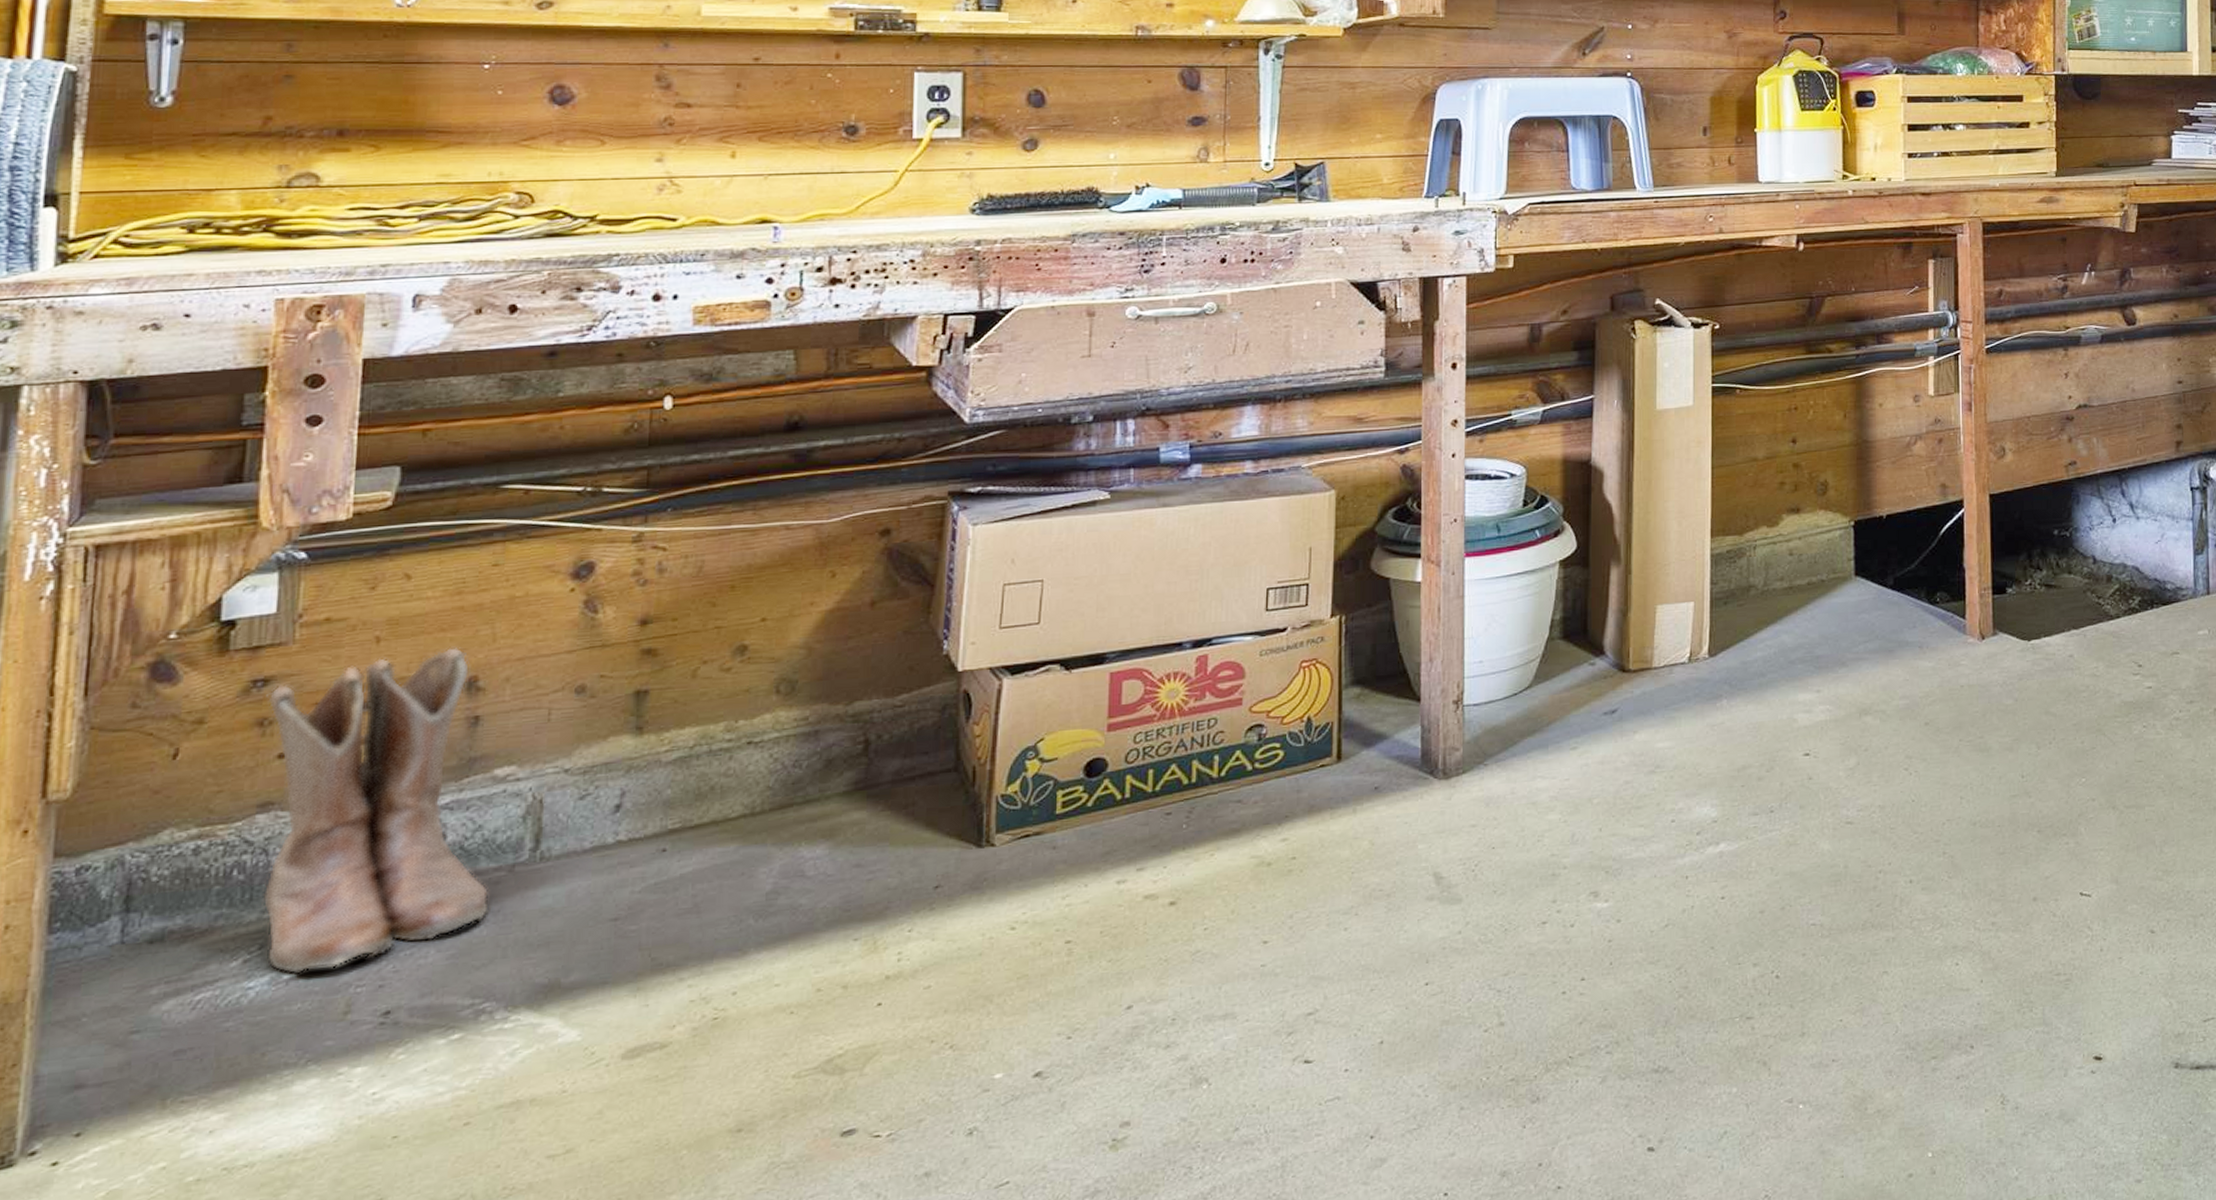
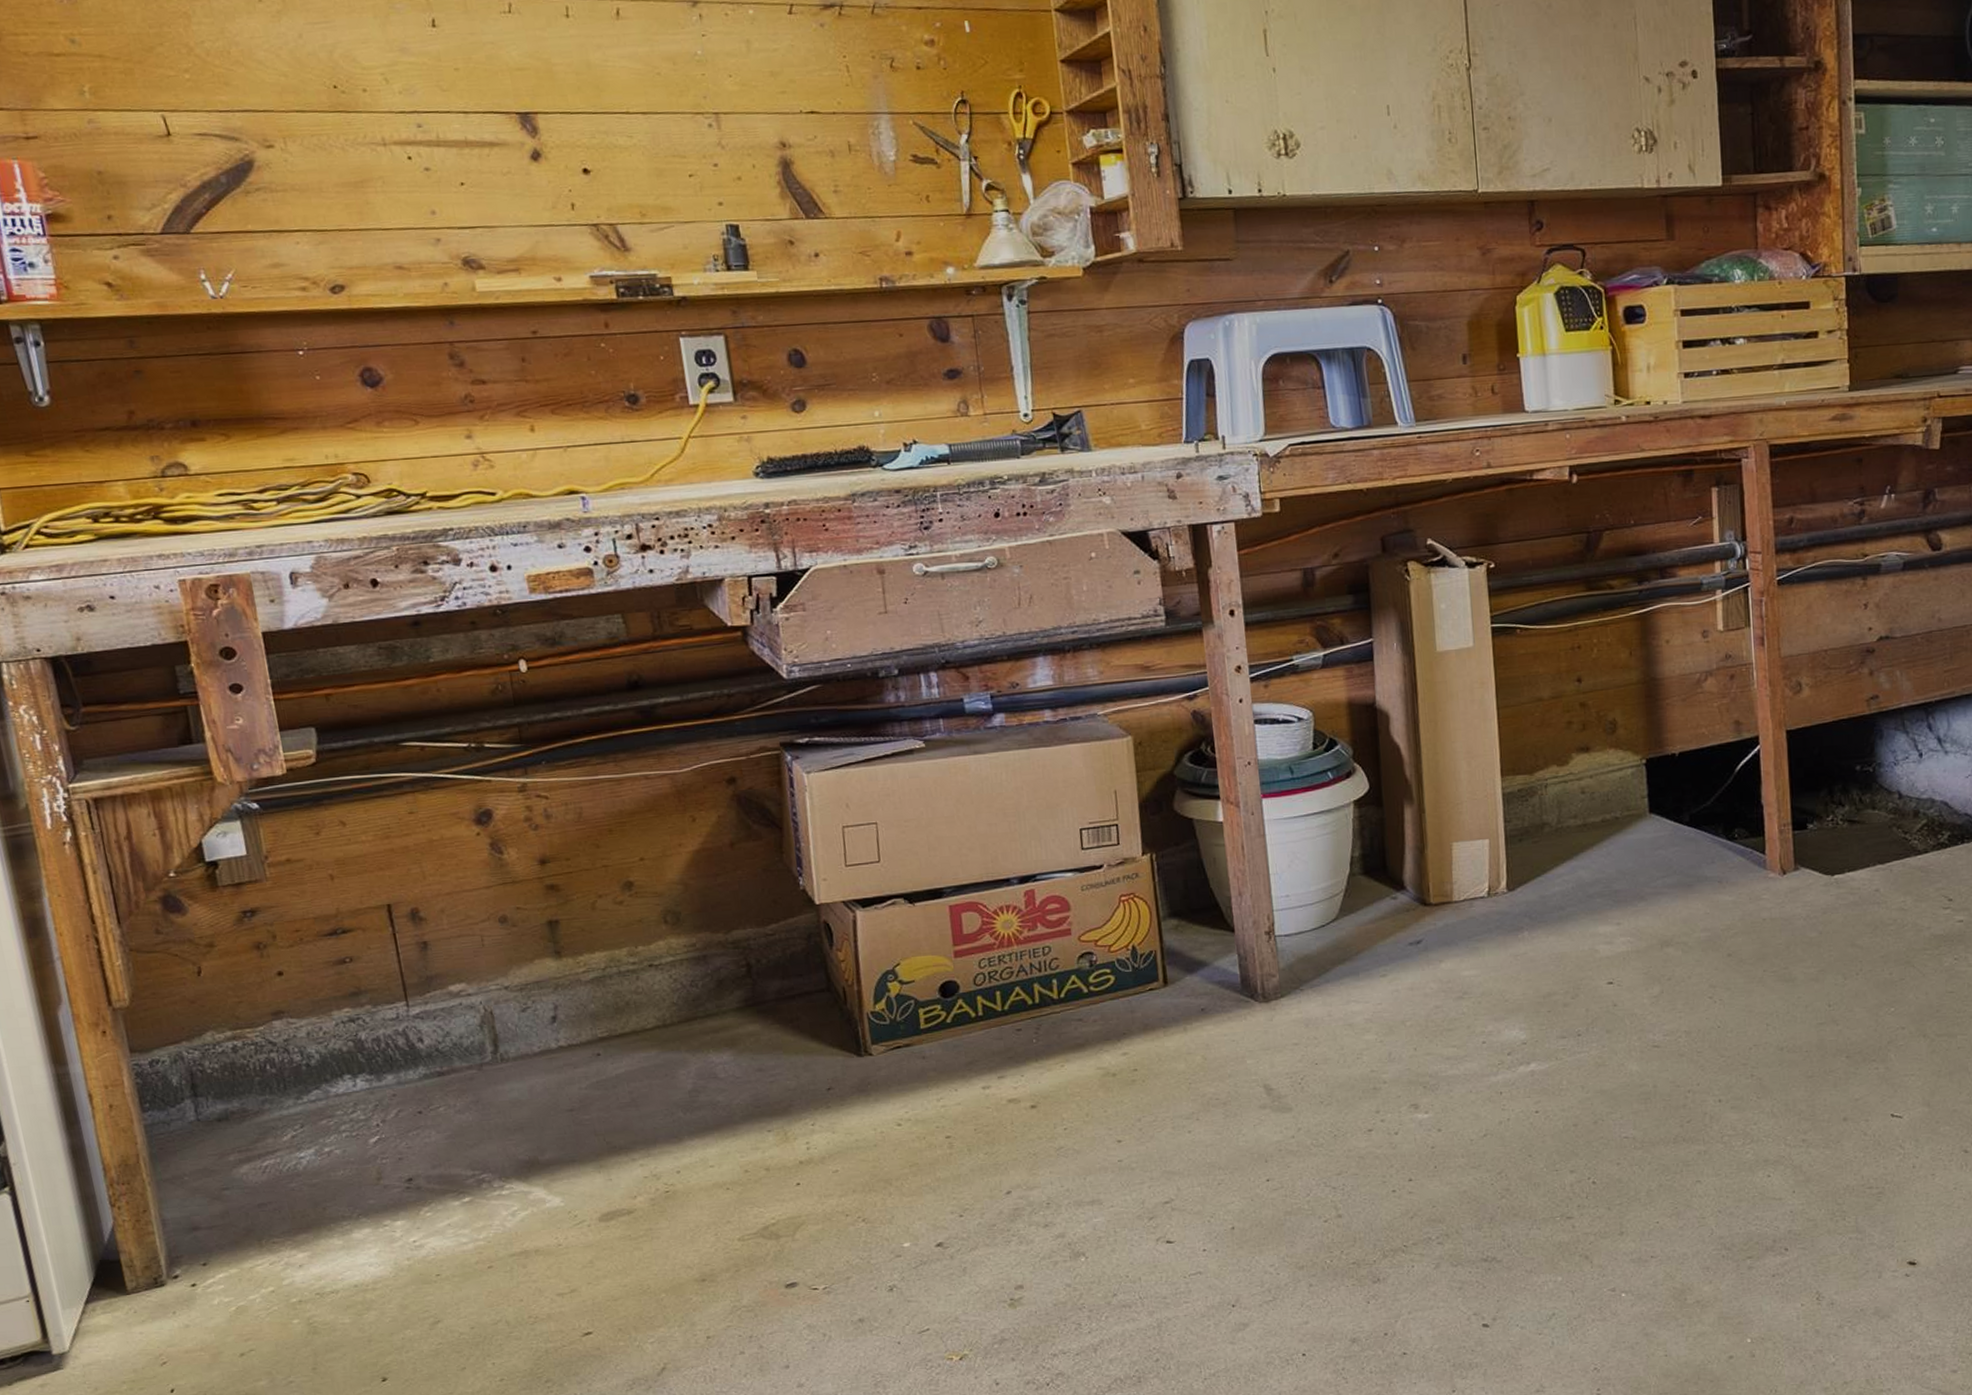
boots: present [262,646,490,975] -> none [256,883,470,1148]

